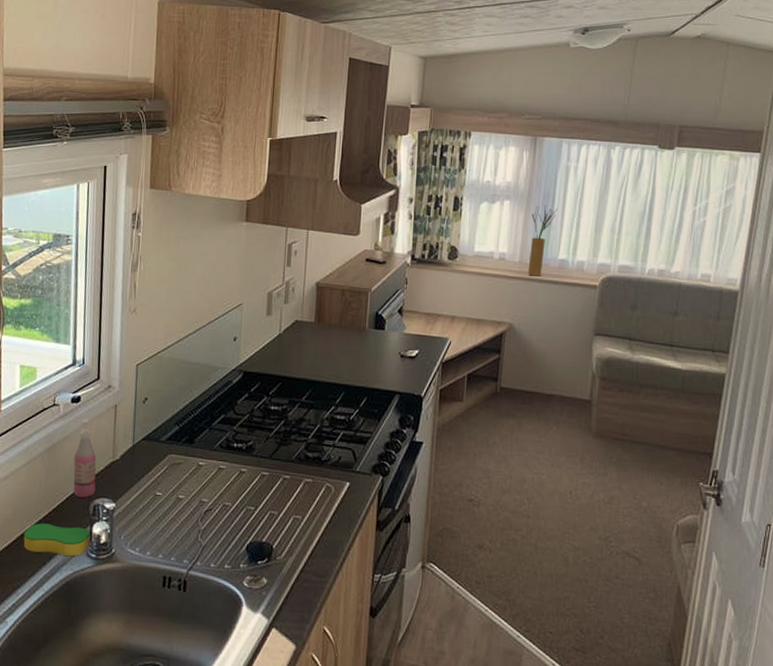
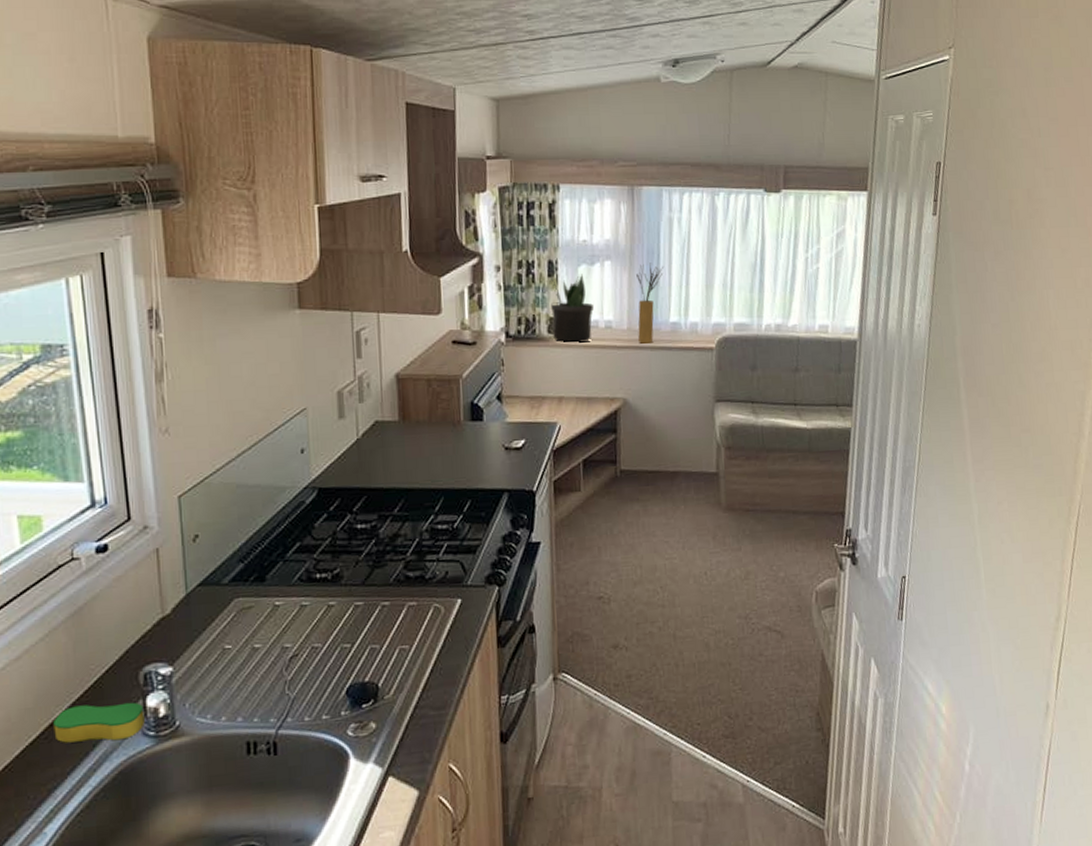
soap dispenser: present [73,419,97,498] -> none [104,570,143,668]
planter: none [452,208,490,270] -> present [550,273,594,343]

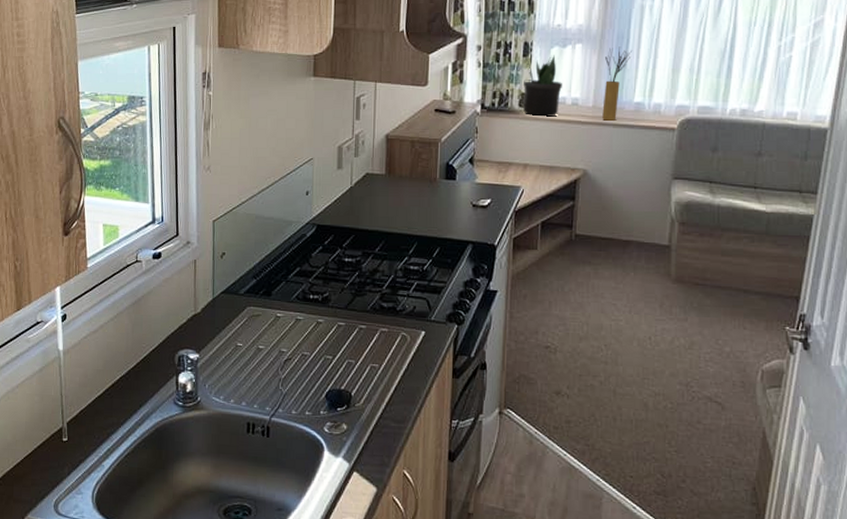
sponge: present [53,702,145,743] -> none [115,373,177,405]

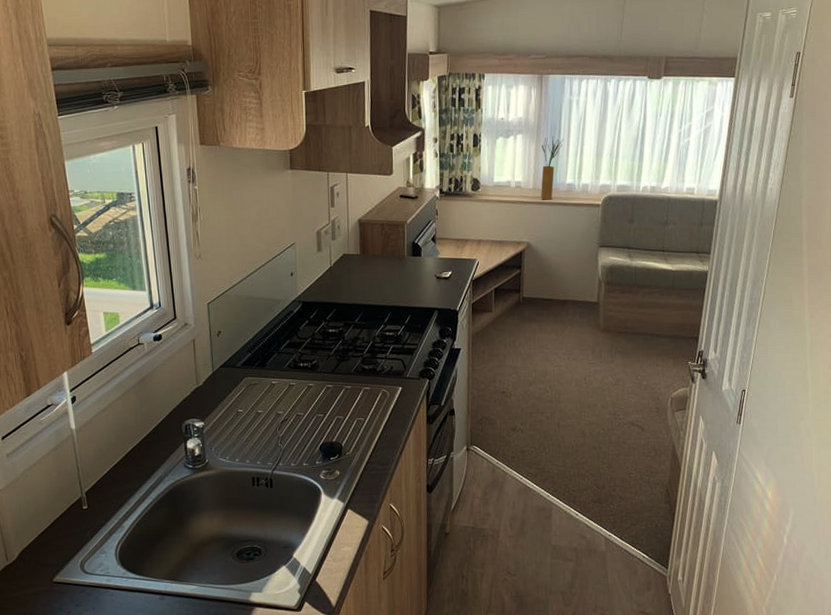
planter: present [522,54,562,117] -> none [474,144,507,199]

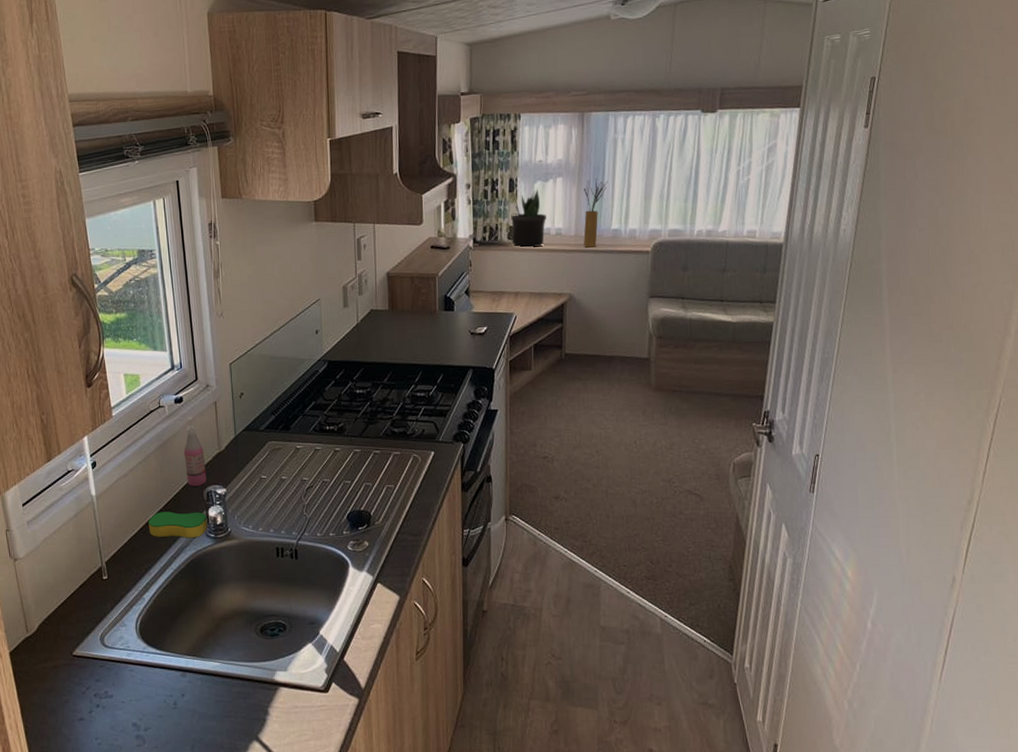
sponge: none [128,444,186,469] -> present [148,511,208,539]
soap dispenser: none [159,354,185,420] -> present [180,417,207,487]
planter: none [474,144,507,199] -> present [510,189,546,248]

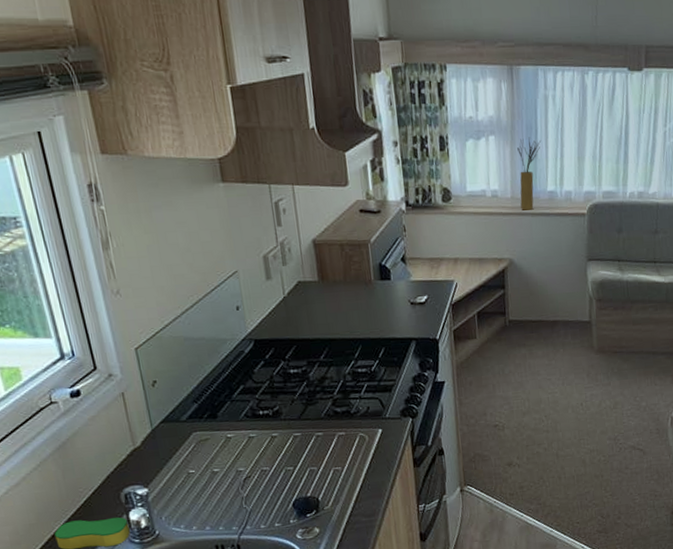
soap dispenser: present [180,417,207,487] -> none [80,411,123,490]
planter: present [510,189,546,248] -> none [442,148,481,211]

